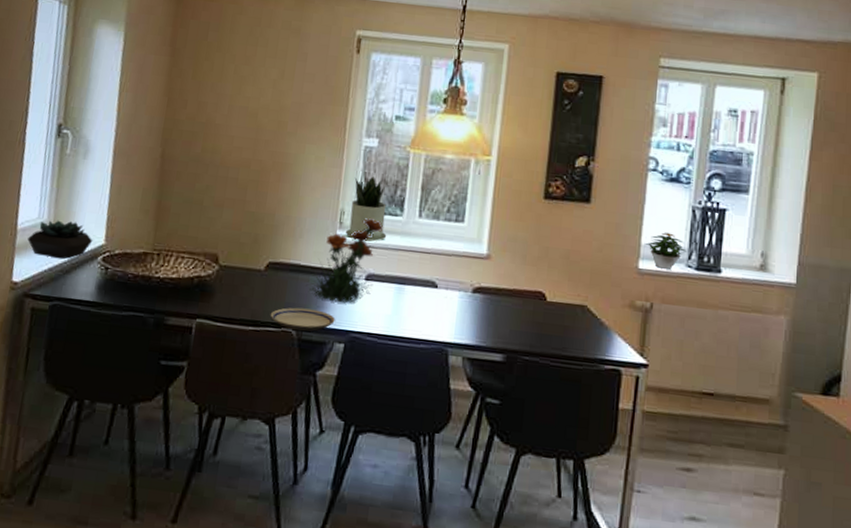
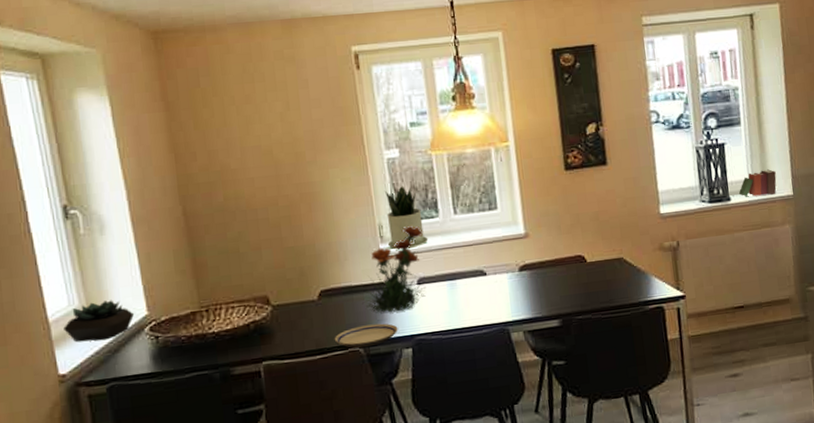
potted flower: present [645,232,688,269] -> none [662,175,699,209]
books: none [731,247,780,279] -> present [738,169,776,197]

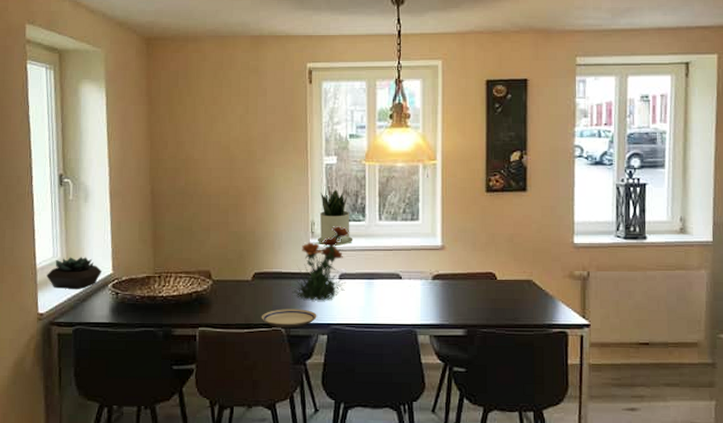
books: present [738,169,776,197] -> none [655,213,697,239]

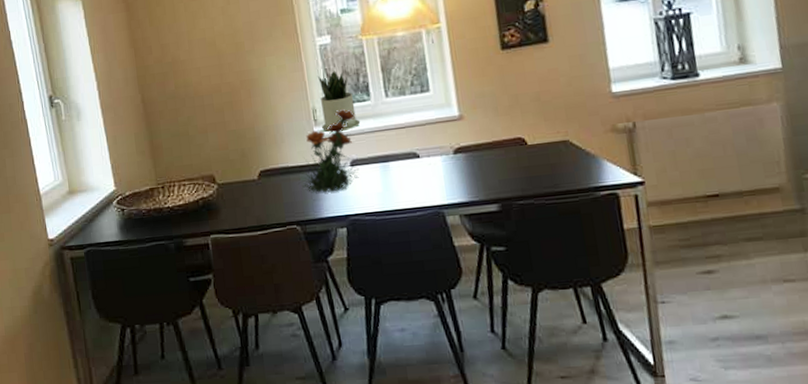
succulent plant: present [47,257,103,289] -> none [51,176,105,212]
plate: present [261,309,317,329] -> none [273,203,333,226]

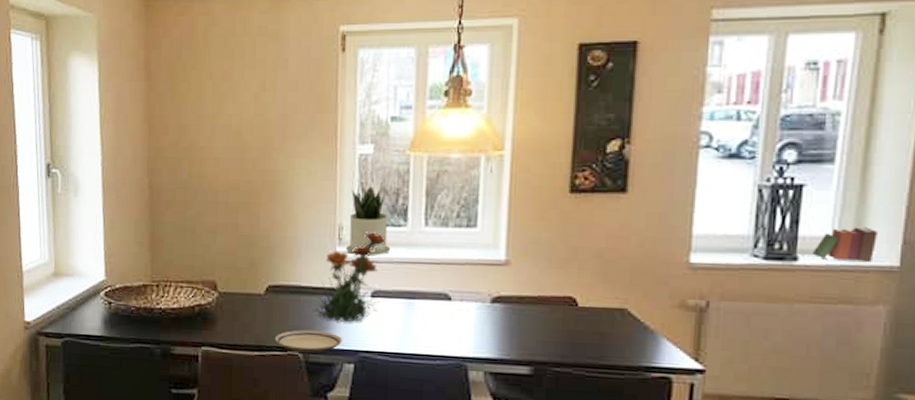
plate: none [273,203,333,226] -> present [274,330,343,354]
books: none [709,40,759,72] -> present [811,227,877,263]

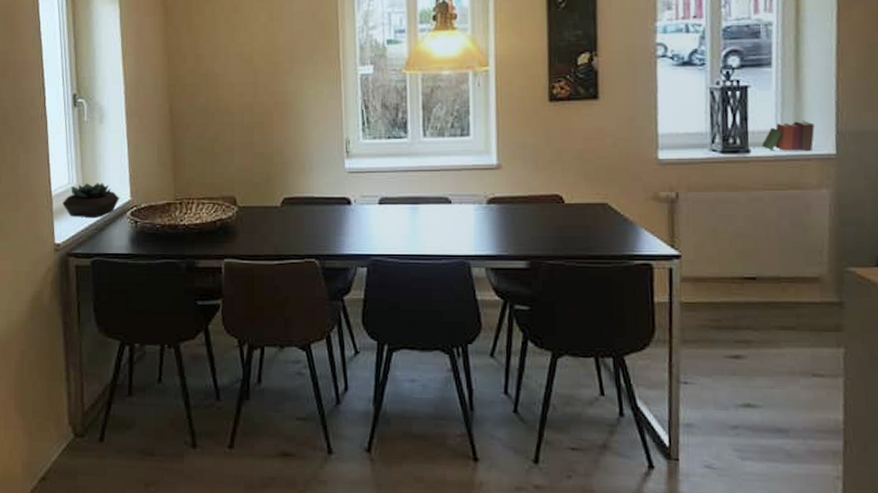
succulent plant: none [33,259,94,296] -> present [62,183,120,217]
plate: present [274,330,343,354] -> none [292,238,355,260]
flower plant: present [309,232,387,323] -> none [322,144,390,229]
planter: present [345,186,391,257] -> none [353,103,394,168]

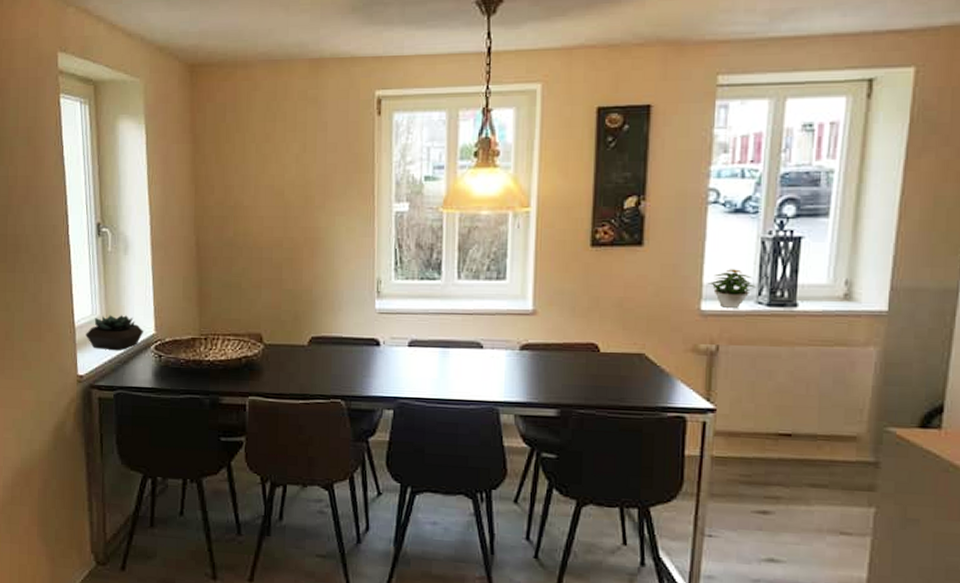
potted flower: none [662,118,710,156] -> present [707,269,757,308]
books: present [761,121,815,152] -> none [810,275,868,308]

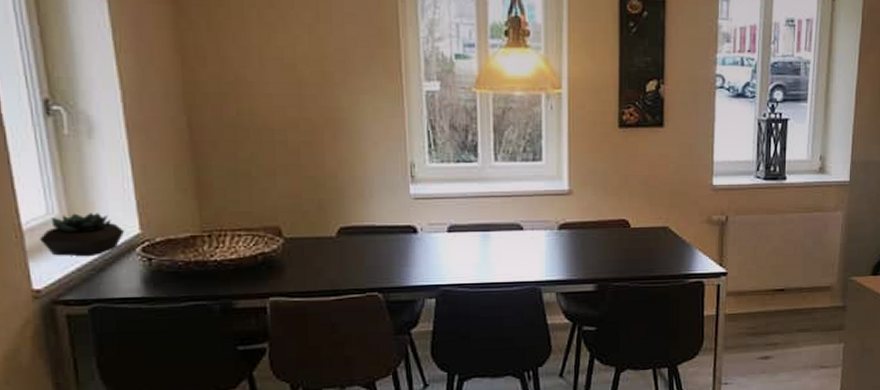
potted flower: present [707,269,757,308] -> none [717,147,756,182]

